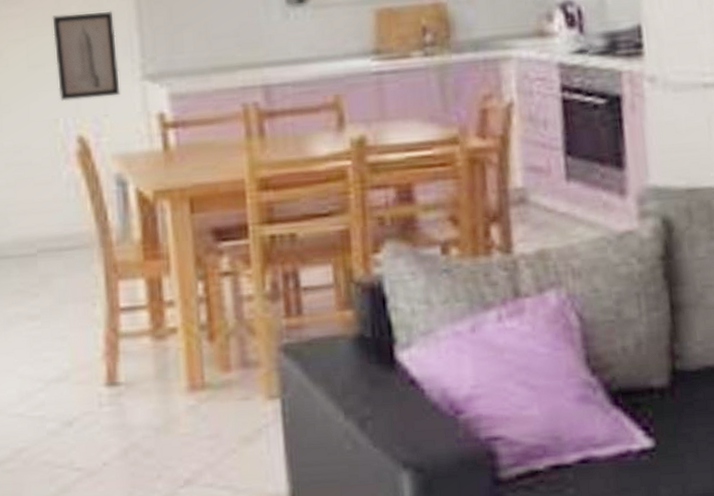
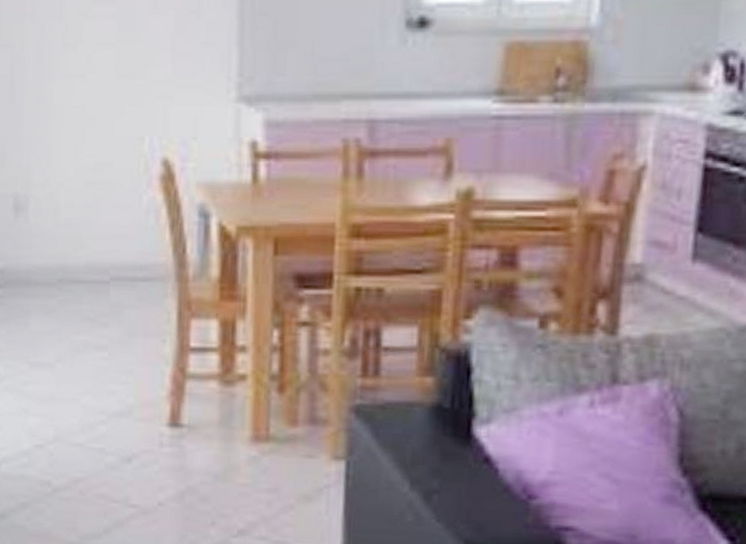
wall art: present [52,10,120,101] -> none [146,19,213,117]

